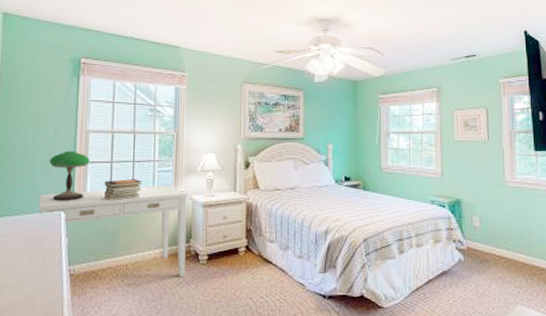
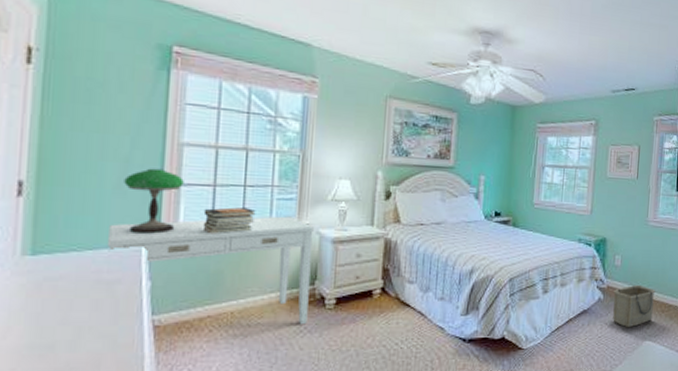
basket: none [475,246,523,291] -> present [613,284,656,328]

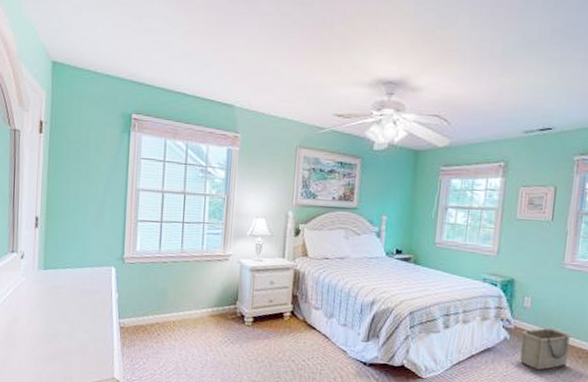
desk: present [106,216,315,325] -> none [89,247,237,337]
table lamp: present [124,168,184,234] -> none [100,208,140,258]
book stack: present [203,207,256,234] -> none [153,239,192,260]

